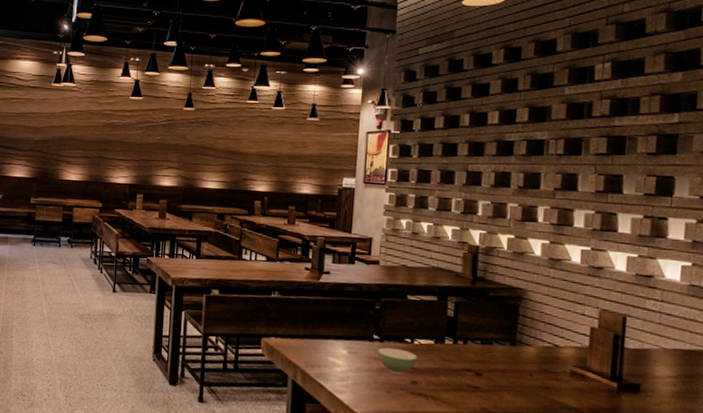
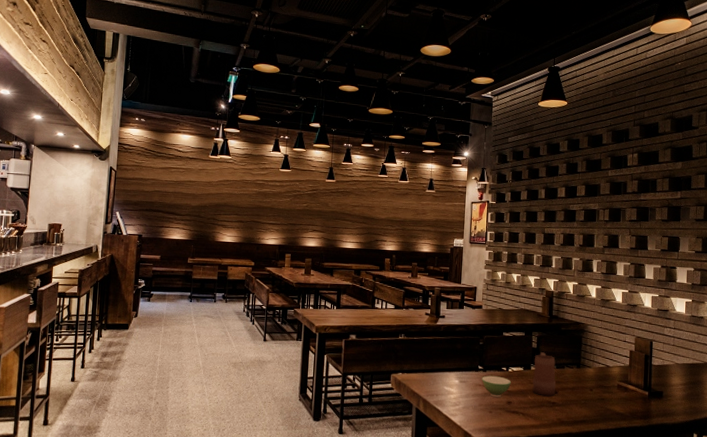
beer mug: none [446,322,481,379] -> present [532,352,557,396]

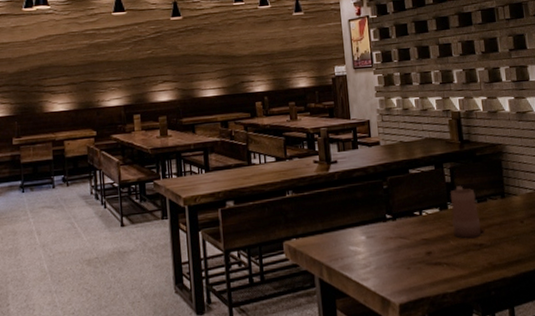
bowl: present [482,375,512,397] -> none [392,223,428,250]

